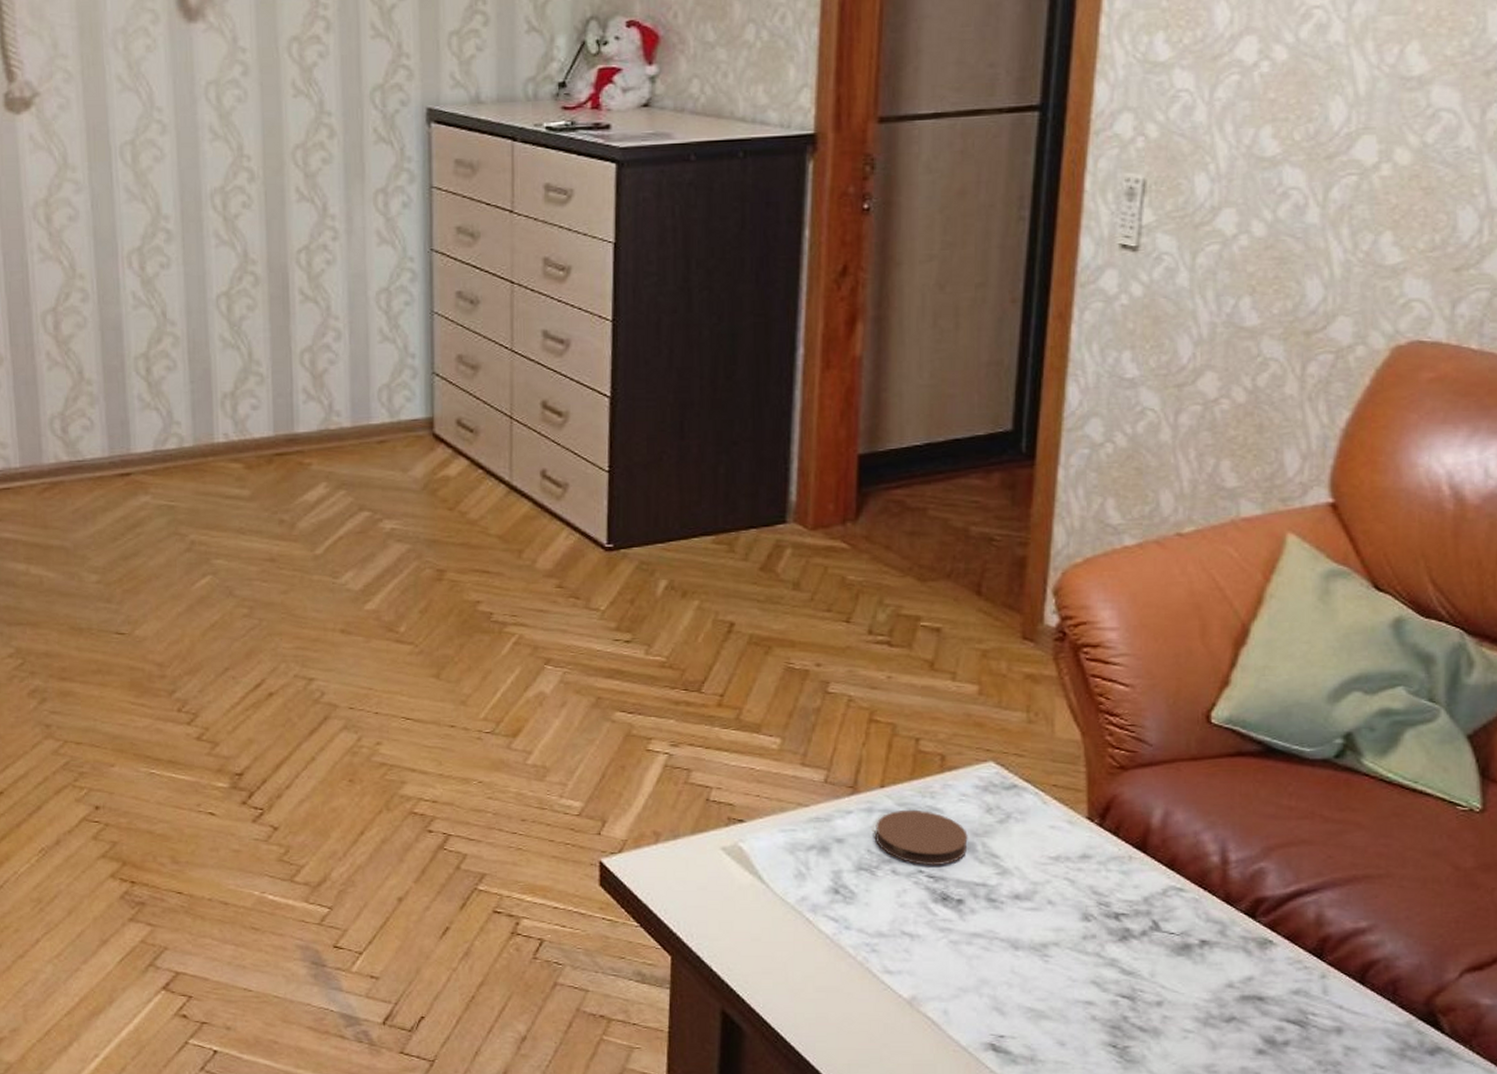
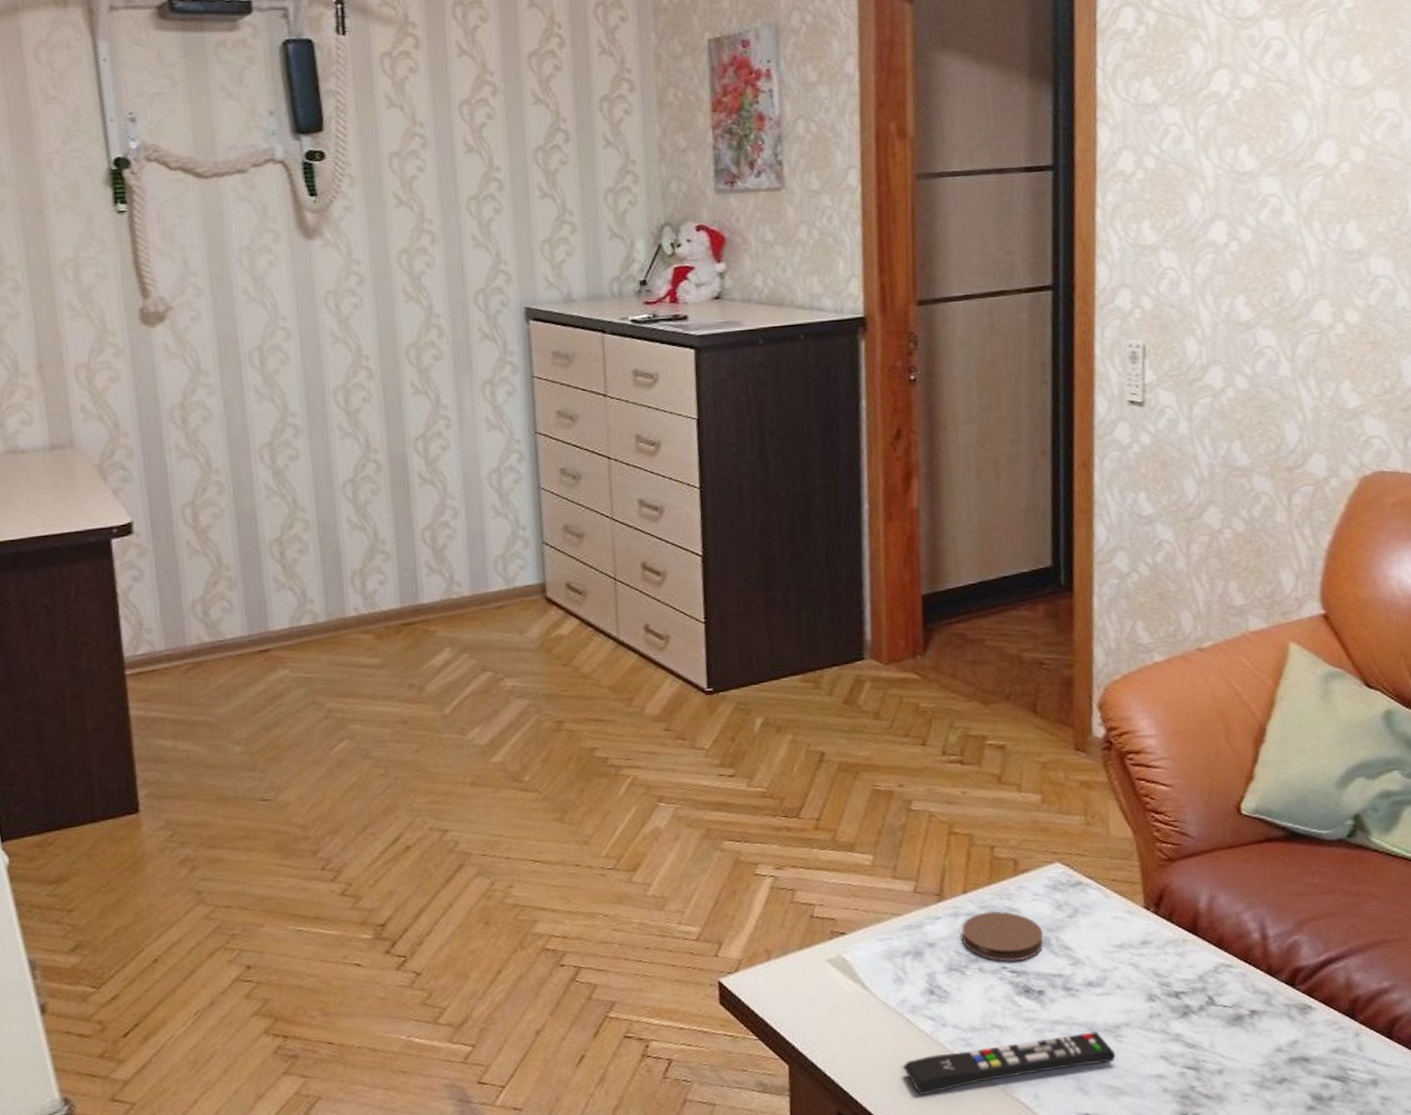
remote control: none [798,949,1040,1001] -> present [902,1032,1116,1096]

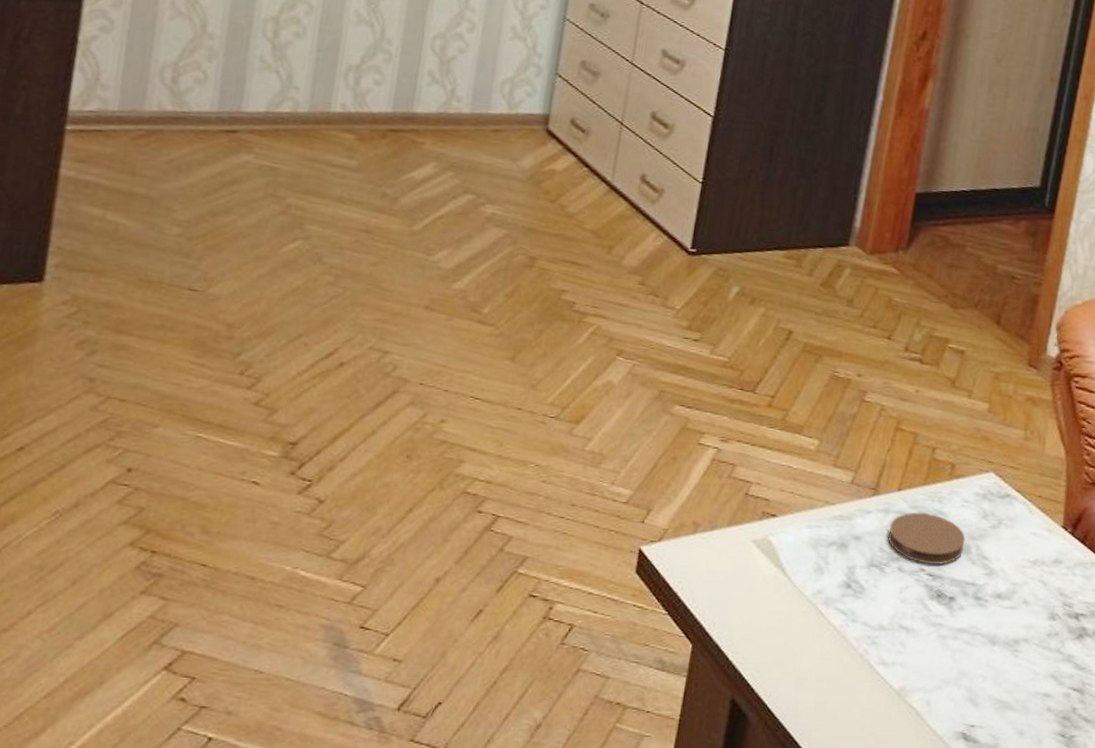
remote control: present [902,1032,1116,1096] -> none [805,644,1010,691]

